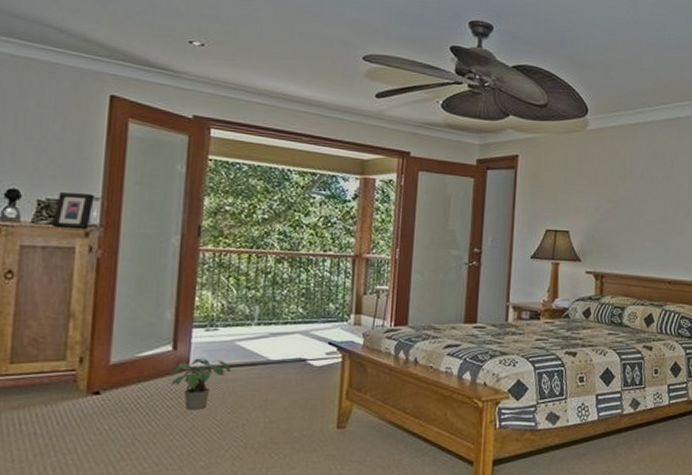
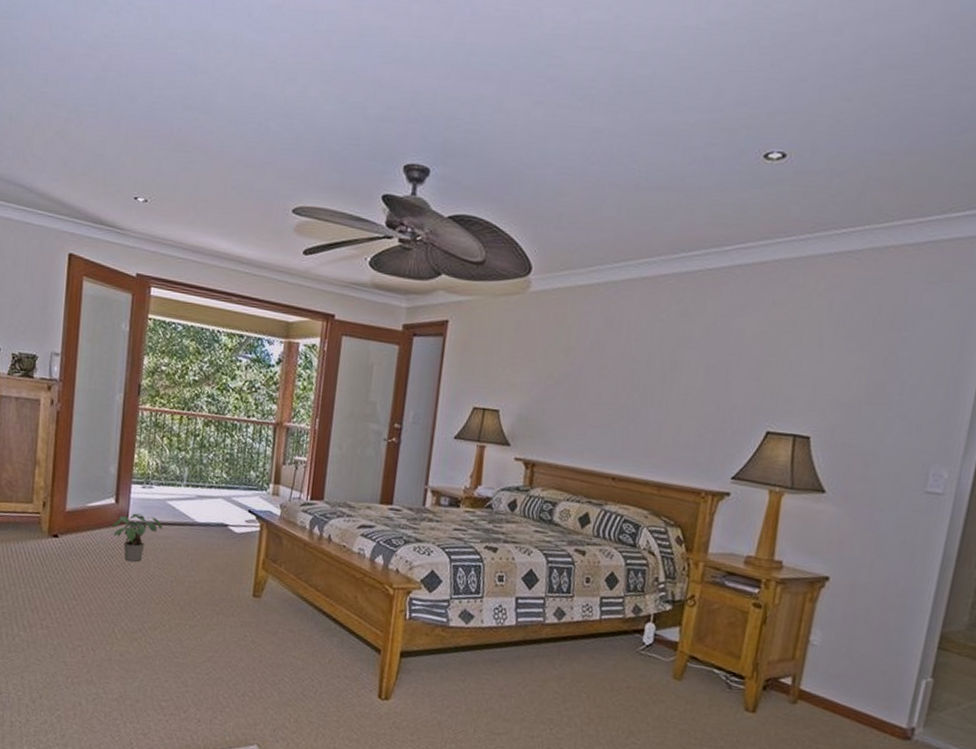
picture frame: present [53,192,95,230] -> none [24,347,56,384]

